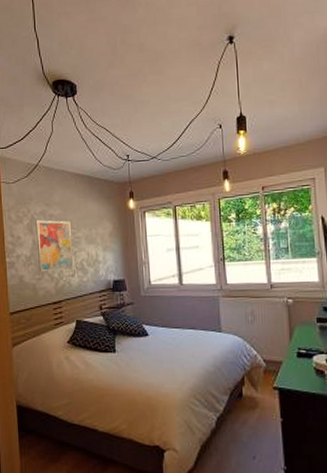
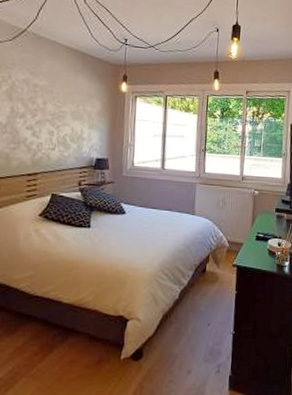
wall art: present [35,220,74,272] -> none [14,87,57,142]

